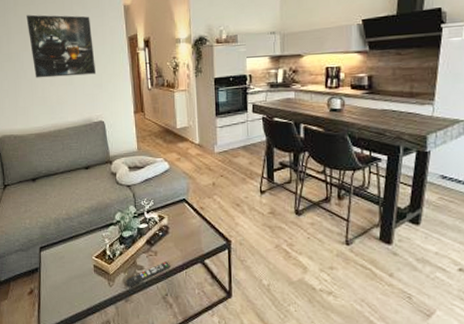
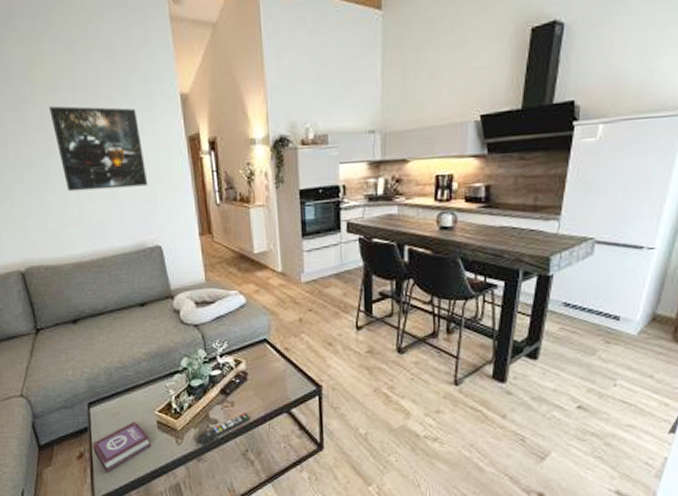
book: none [41,264,89,308] -> present [92,421,152,473]

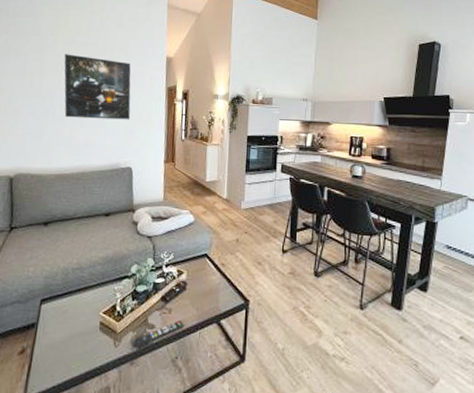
book: present [92,421,152,473] -> none [35,320,91,371]

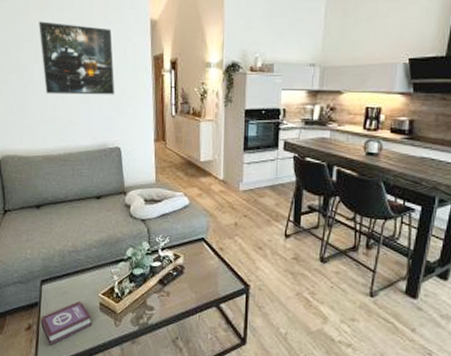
book: none [35,320,91,371] -> present [40,300,93,346]
remote control: present [133,320,184,350] -> none [133,303,183,329]

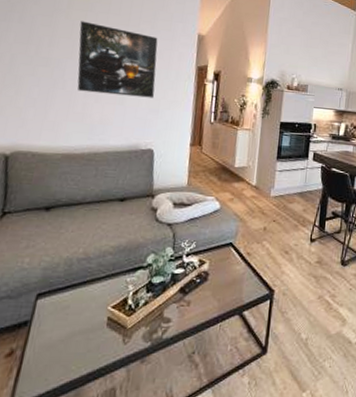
book: present [40,300,93,346] -> none [27,316,96,374]

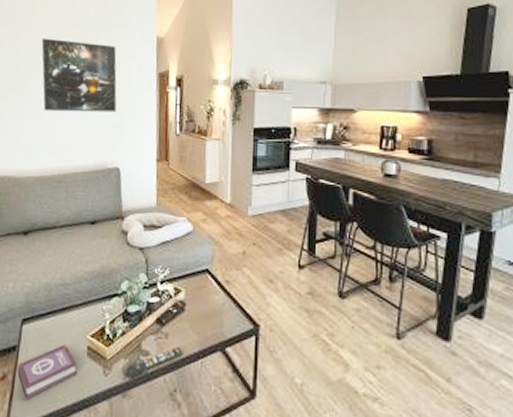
book: none [27,316,96,374] -> present [17,343,78,400]
remote control: none [145,313,204,346] -> present [125,347,183,380]

